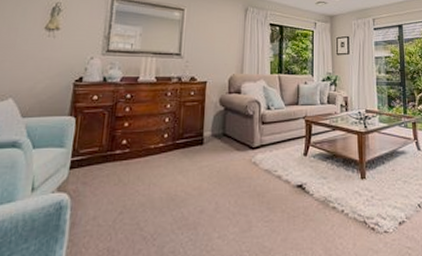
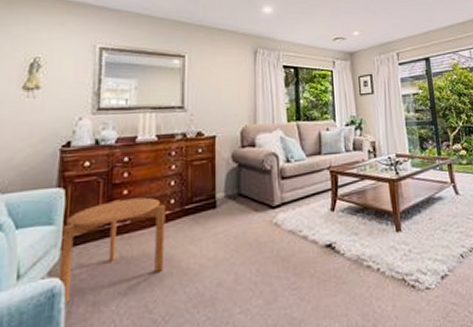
side table: none [66,130,160,216] -> present [59,197,166,305]

